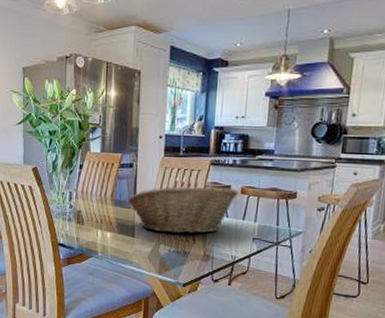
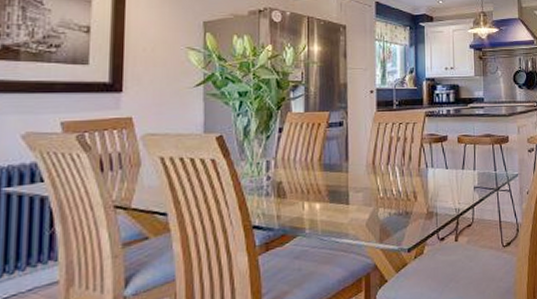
fruit basket: present [127,186,238,235] -> none [338,138,455,195]

